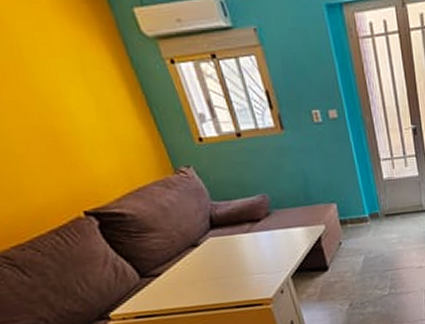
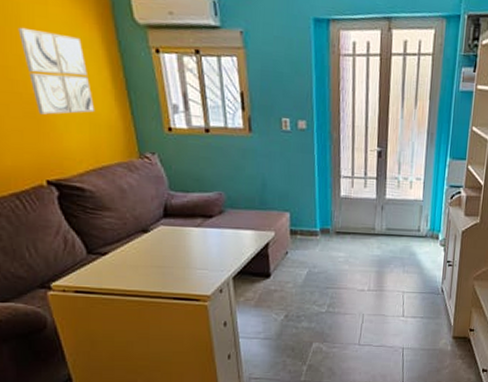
wall art: none [21,57,120,145] -> present [18,27,95,115]

